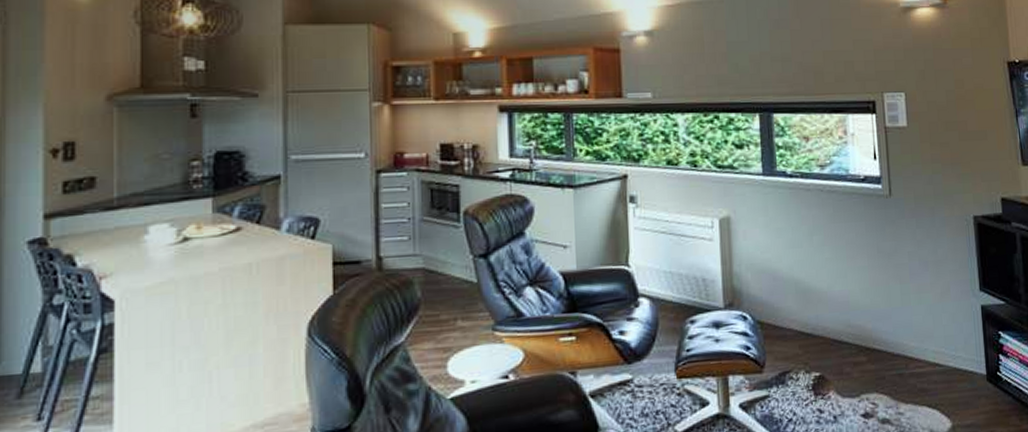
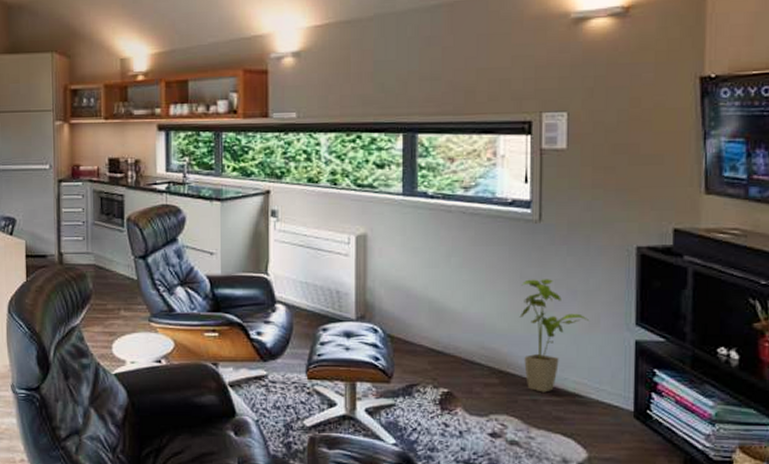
house plant: none [879,252,940,366] -> present [519,279,589,393]

